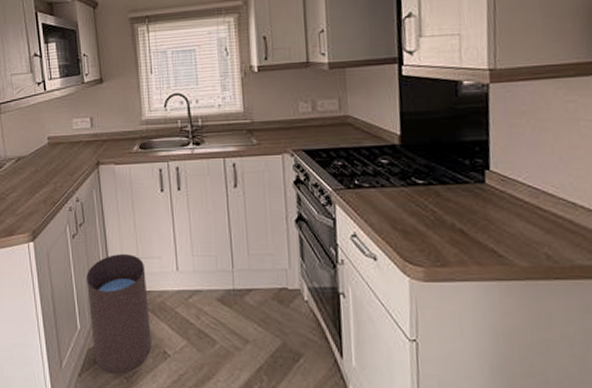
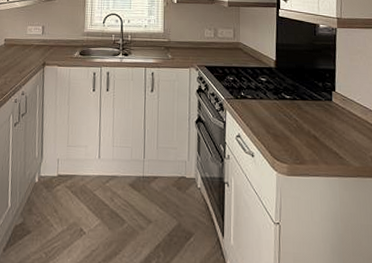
waste bin: present [86,254,152,374] -> none [19,142,73,249]

